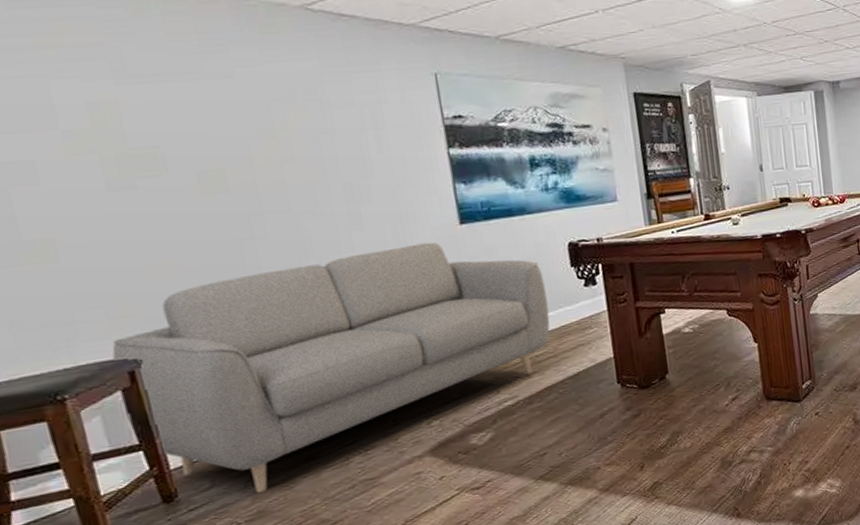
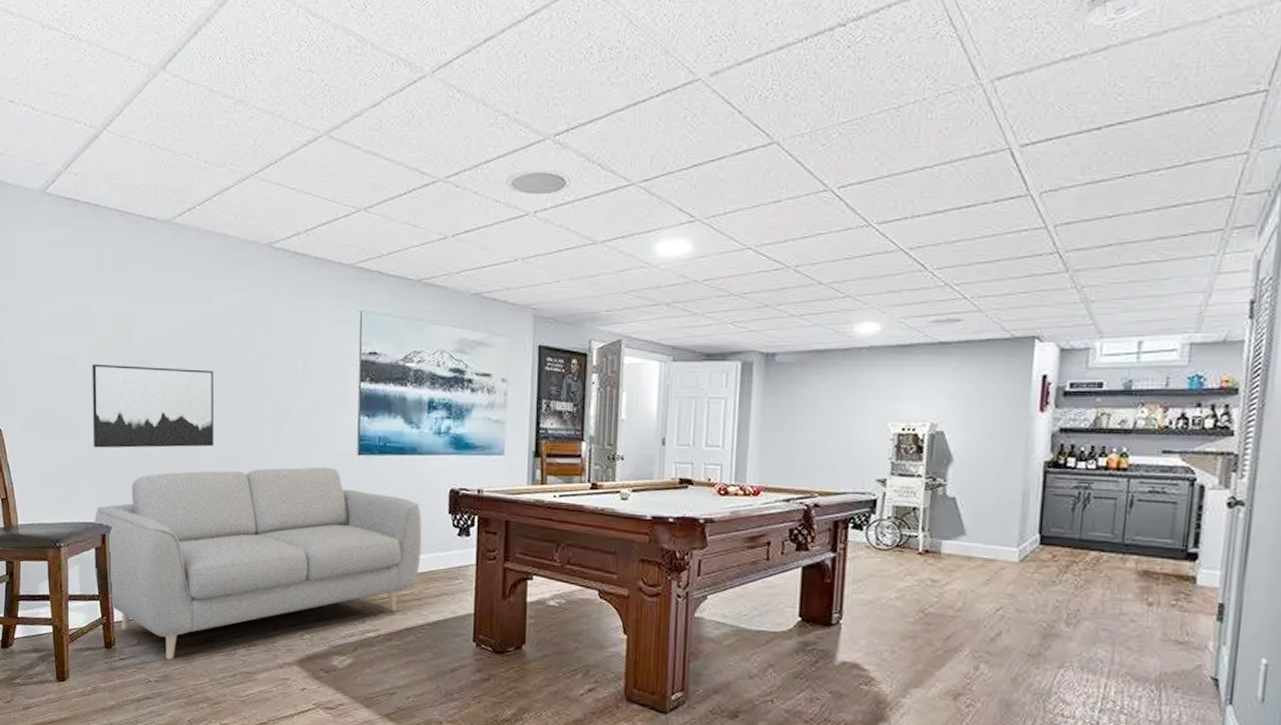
wall art: none [65,156,273,270] -> present [92,364,213,448]

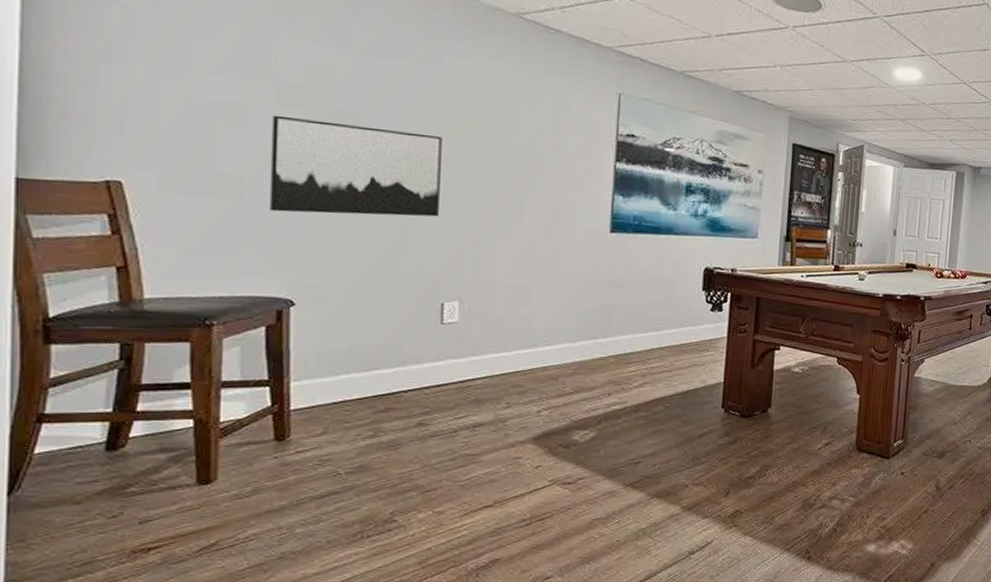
sofa: present [93,466,422,660] -> none [262,242,675,448]

